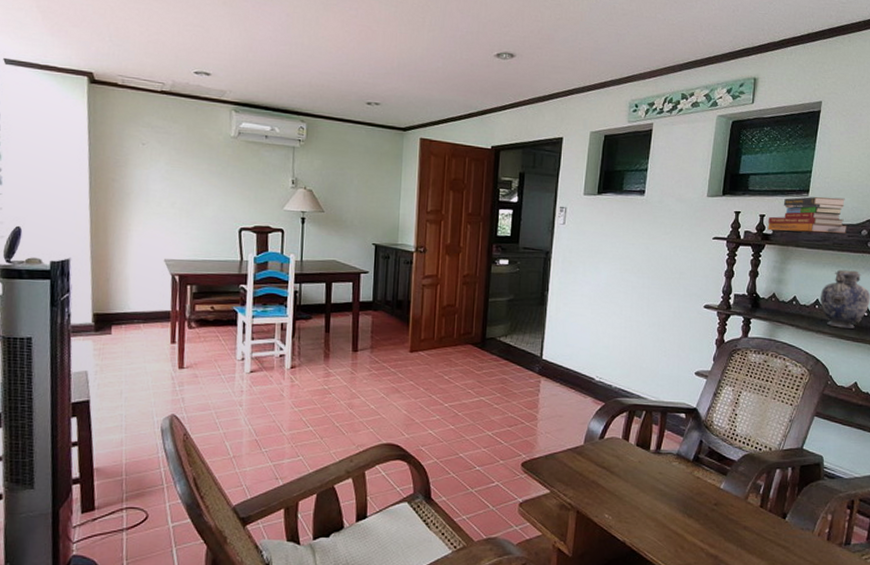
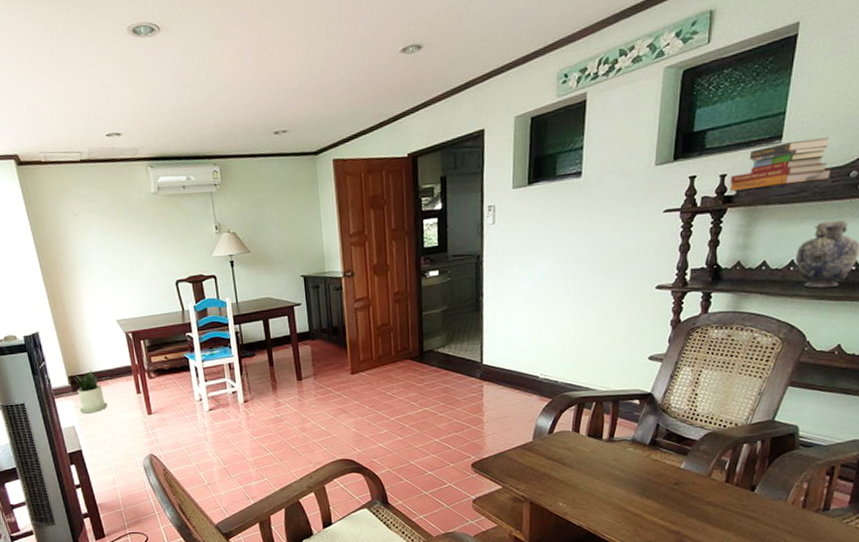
planter: none [97,310,133,359] -> present [73,370,108,414]

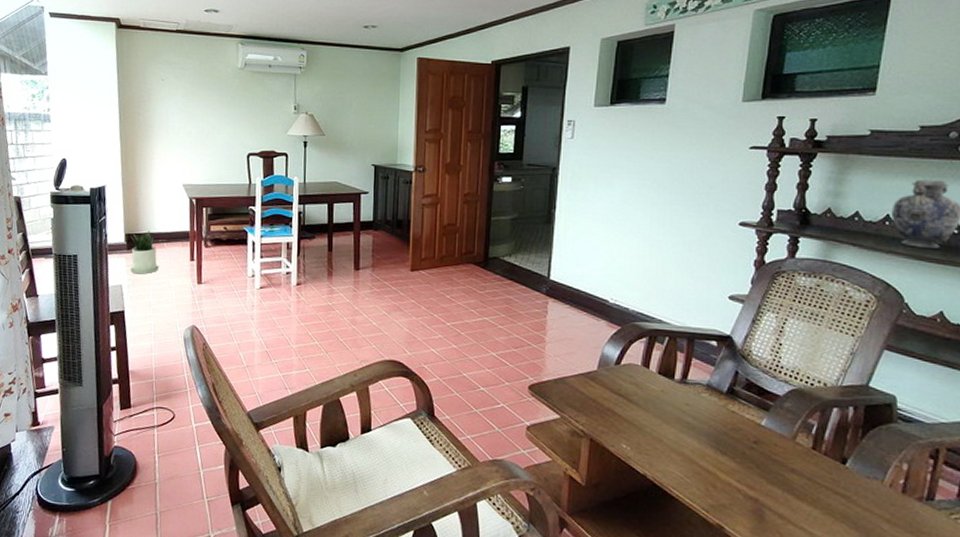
books: present [730,137,832,192] -> none [821,94,929,138]

